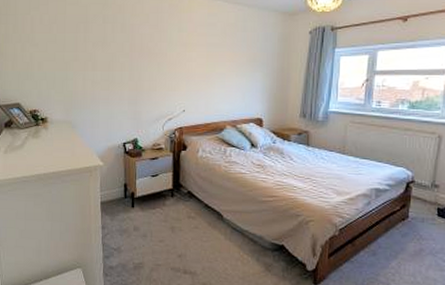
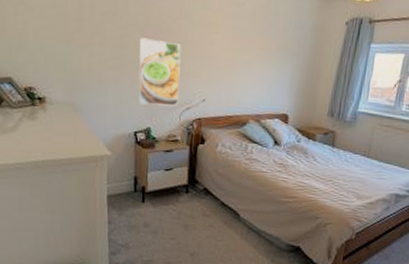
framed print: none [125,61,162,119] -> present [138,38,181,107]

